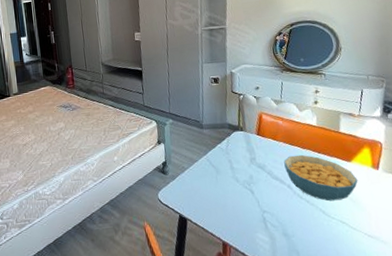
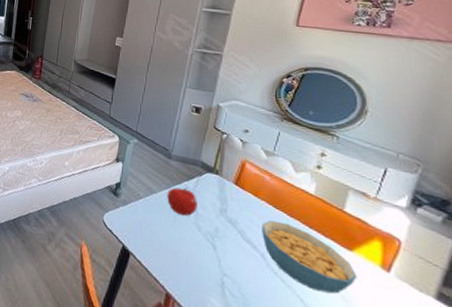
fruit: none [206,149,233,174] -> present [167,187,198,217]

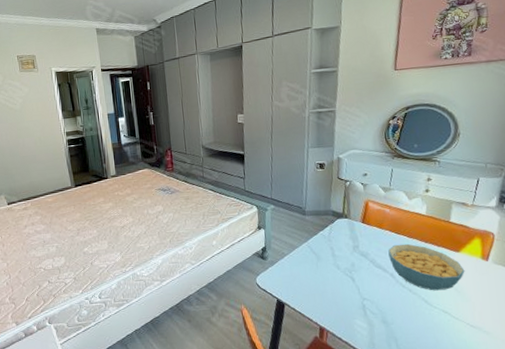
fruit: present [167,187,198,217] -> none [307,236,334,261]

